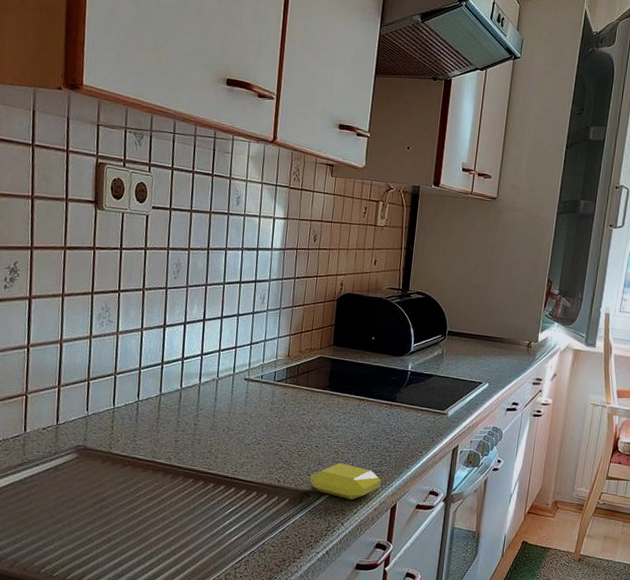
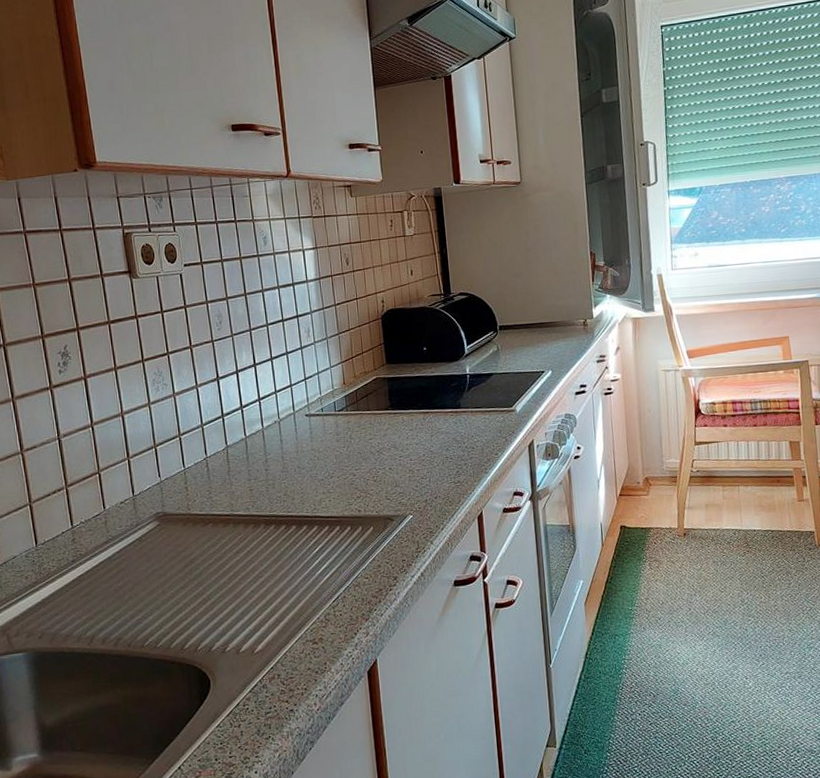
soap bar: present [309,462,381,501] -> none [389,480,462,517]

